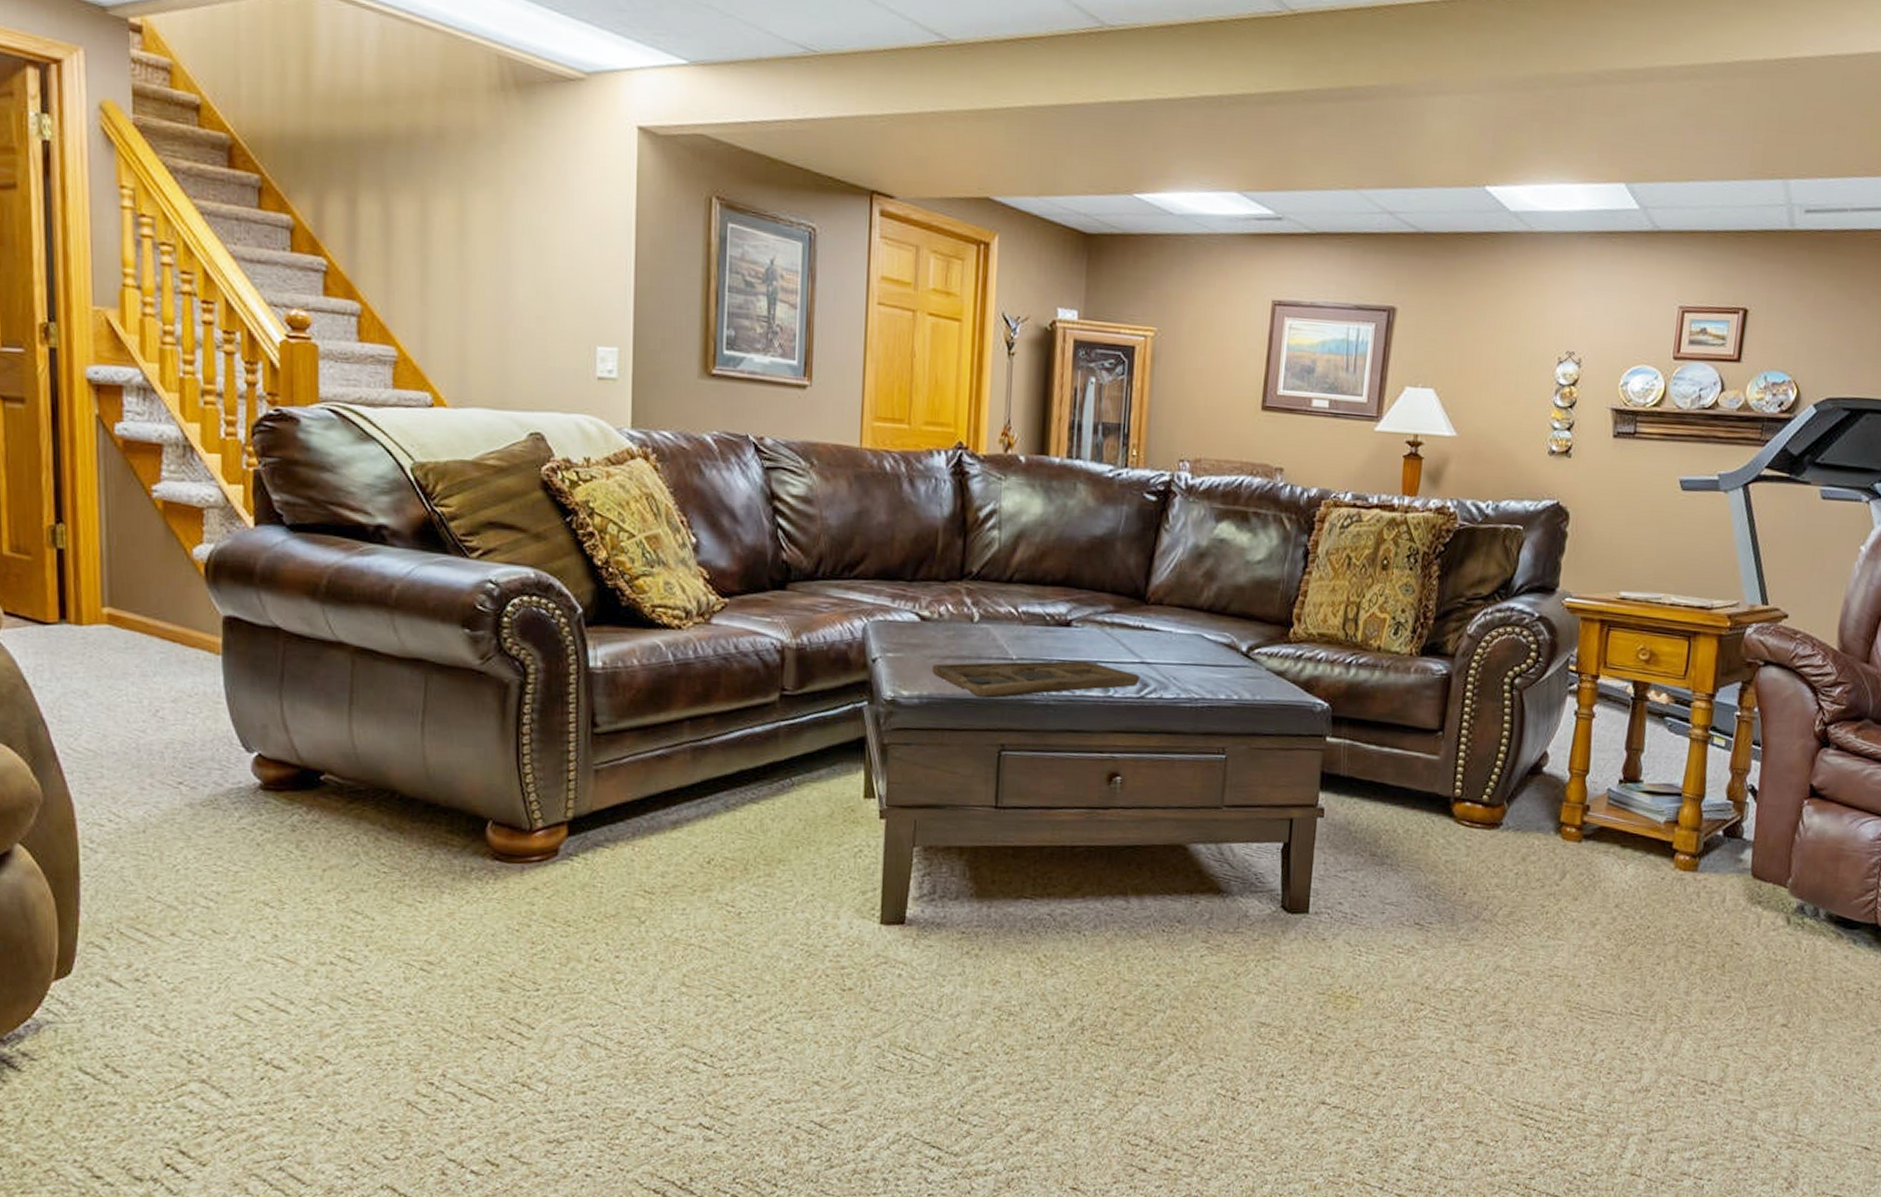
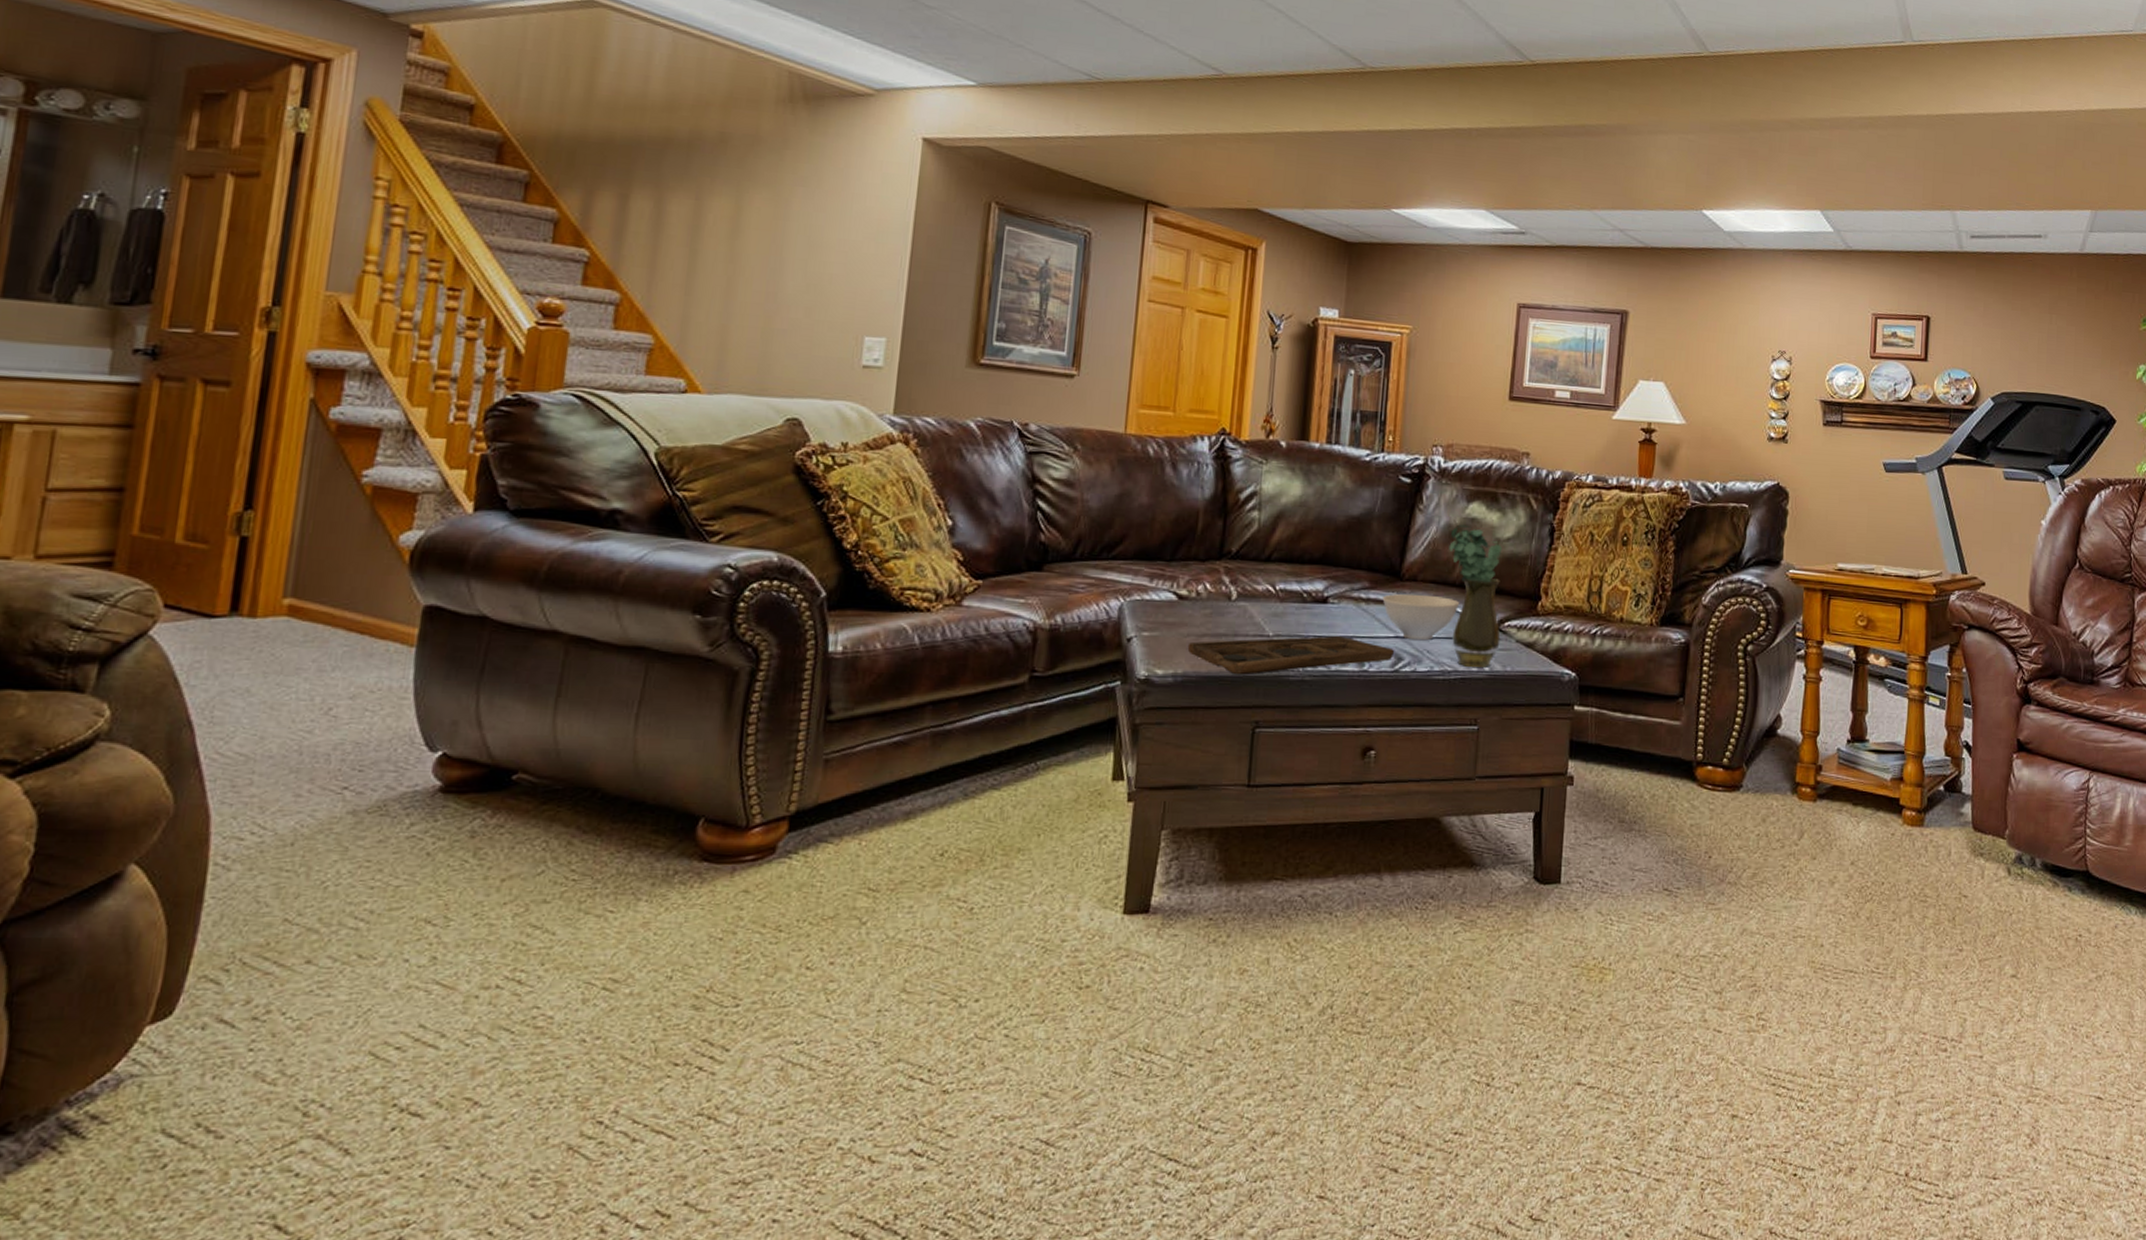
bowl: none [1127,617,1208,667] -> present [1382,593,1460,641]
vase: none [1196,540,1253,696] -> present [1449,520,1503,667]

